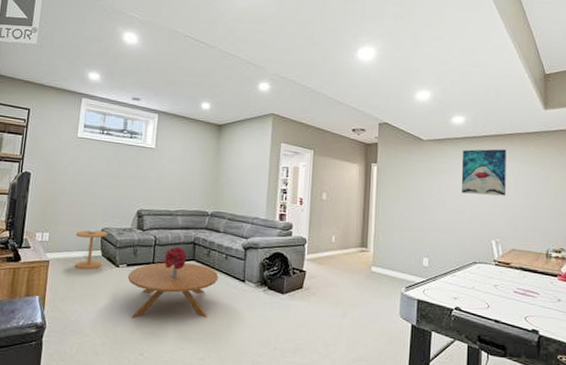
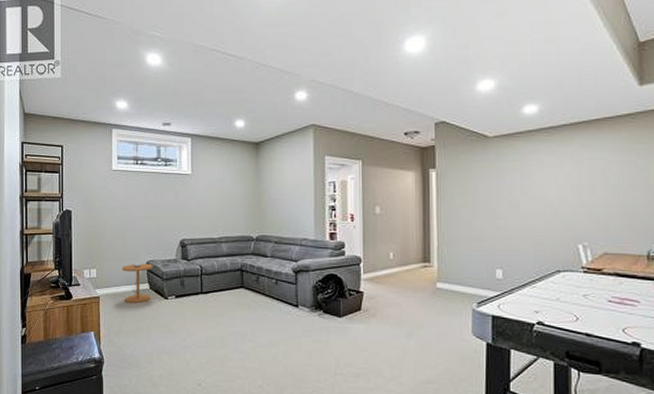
coffee table: present [127,262,219,319] -> none [177,290,270,349]
bouquet: present [164,246,187,279] -> none [212,274,235,307]
wall art: present [461,149,506,196] -> none [537,138,593,193]

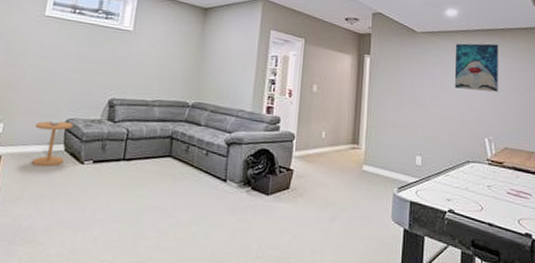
wall art: none [537,138,593,193] -> present [454,43,498,92]

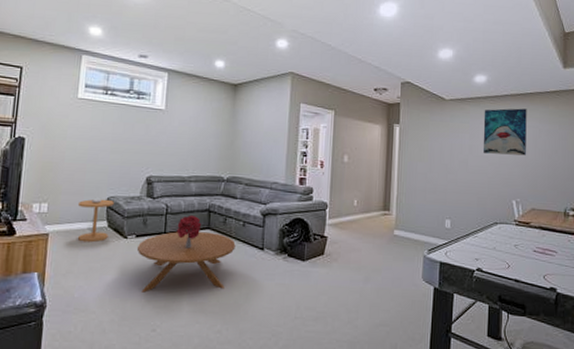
coffee table: none [92,158,197,224] -> present [136,231,236,293]
bouquet: none [136,141,163,178] -> present [176,214,202,249]

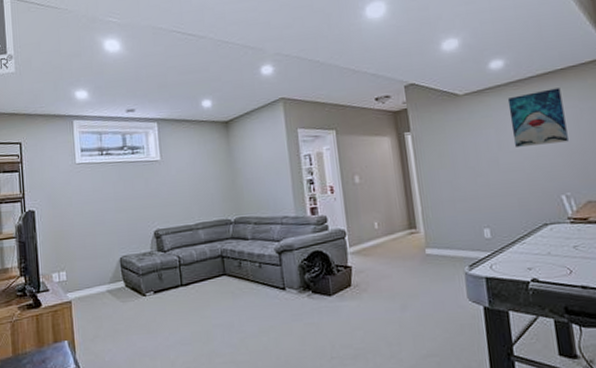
side table: present [77,198,114,243] -> none [93,259,127,305]
coffee table: present [136,231,236,293] -> none [156,278,256,349]
bouquet: present [176,214,202,249] -> none [192,263,217,299]

